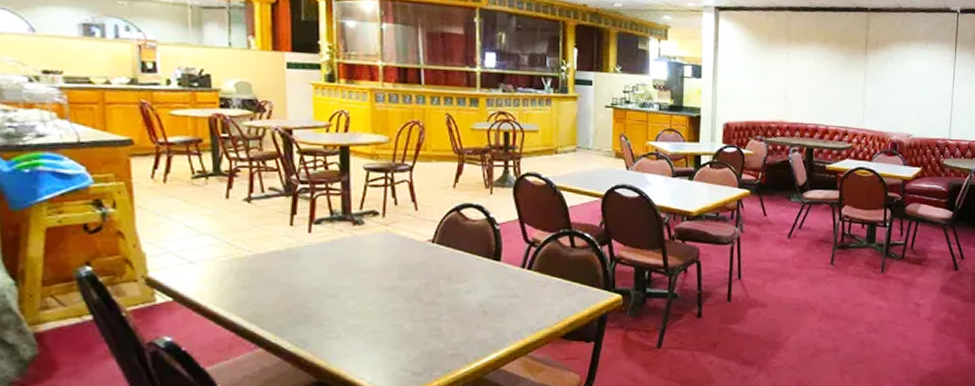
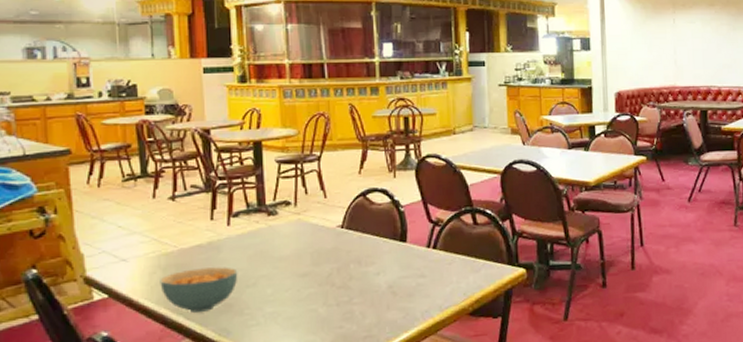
cereal bowl: none [231,275,318,321] -> present [160,267,238,313]

